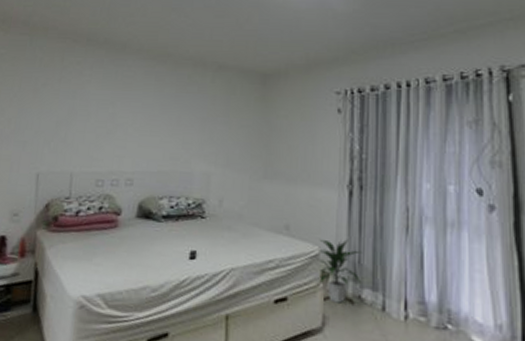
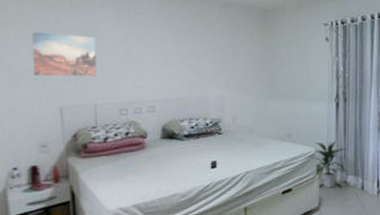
wall art: none [17,93,81,142] -> present [32,32,96,77]

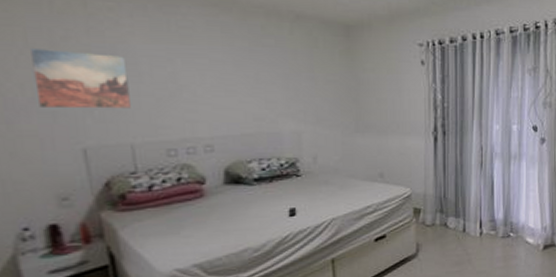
indoor plant: present [313,140,347,188] -> none [409,179,447,232]

